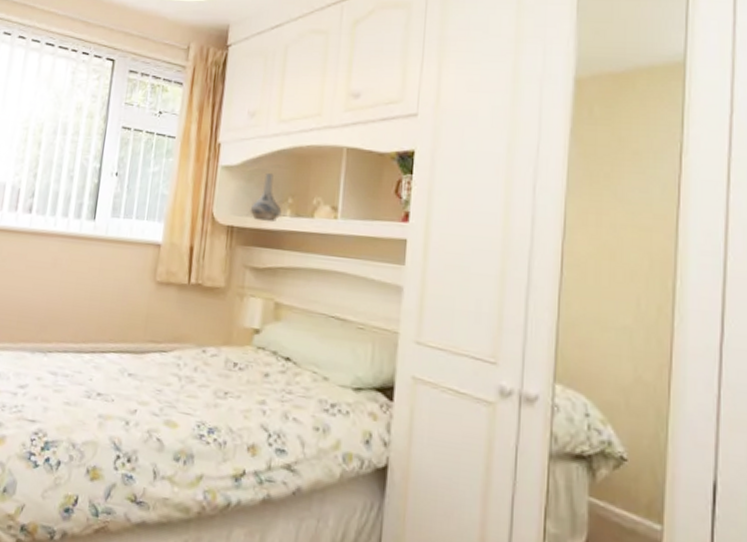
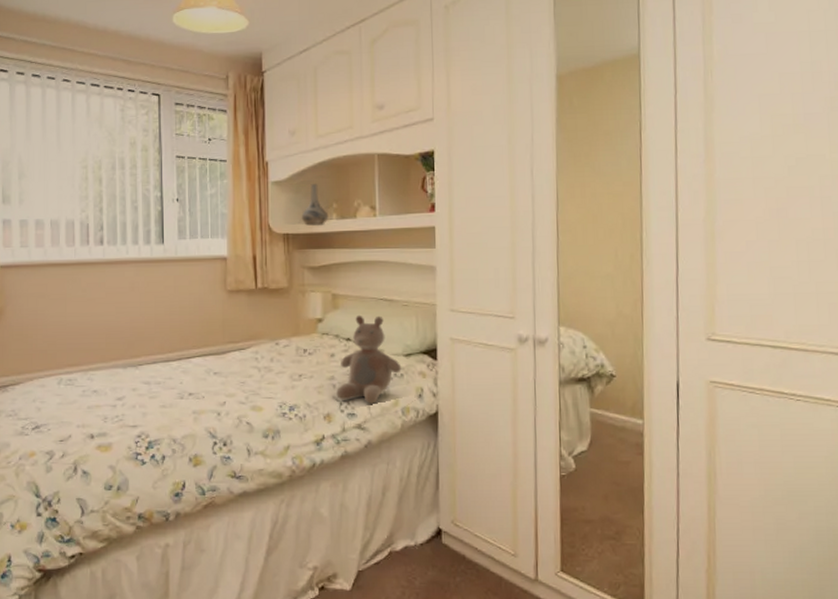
bear: none [265,331,348,442] -> present [336,315,402,404]

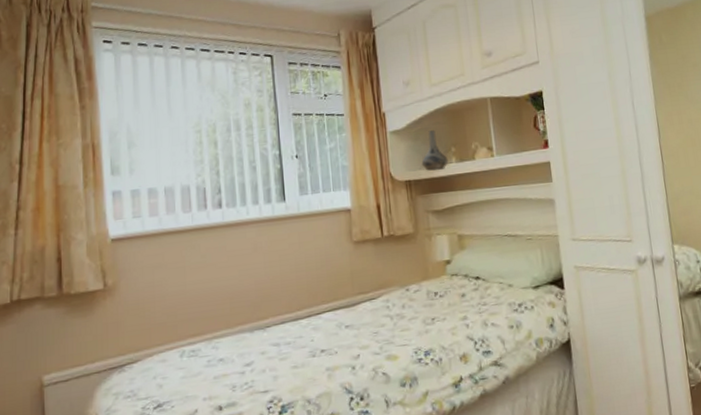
bear: present [336,315,402,404] -> none [470,251,532,340]

